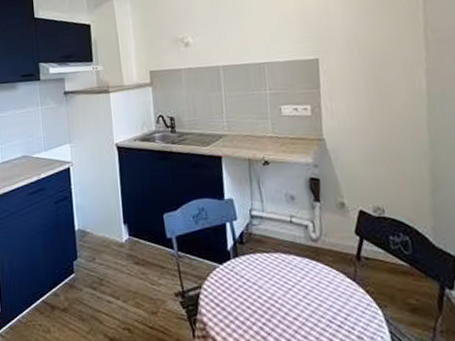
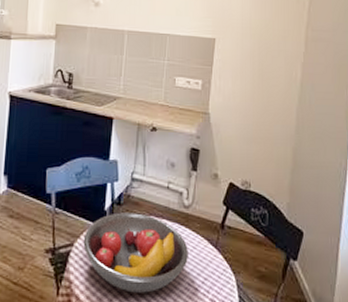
fruit bowl: none [210,250,326,332] -> present [83,212,188,293]

